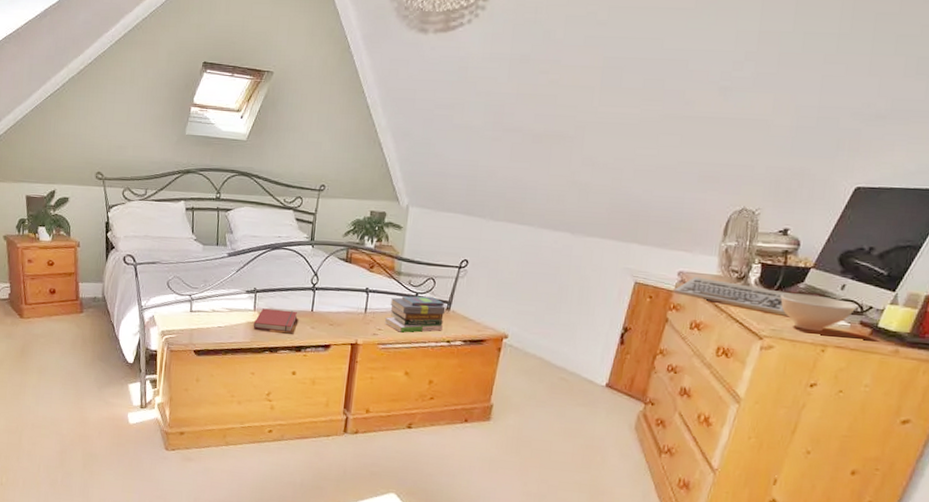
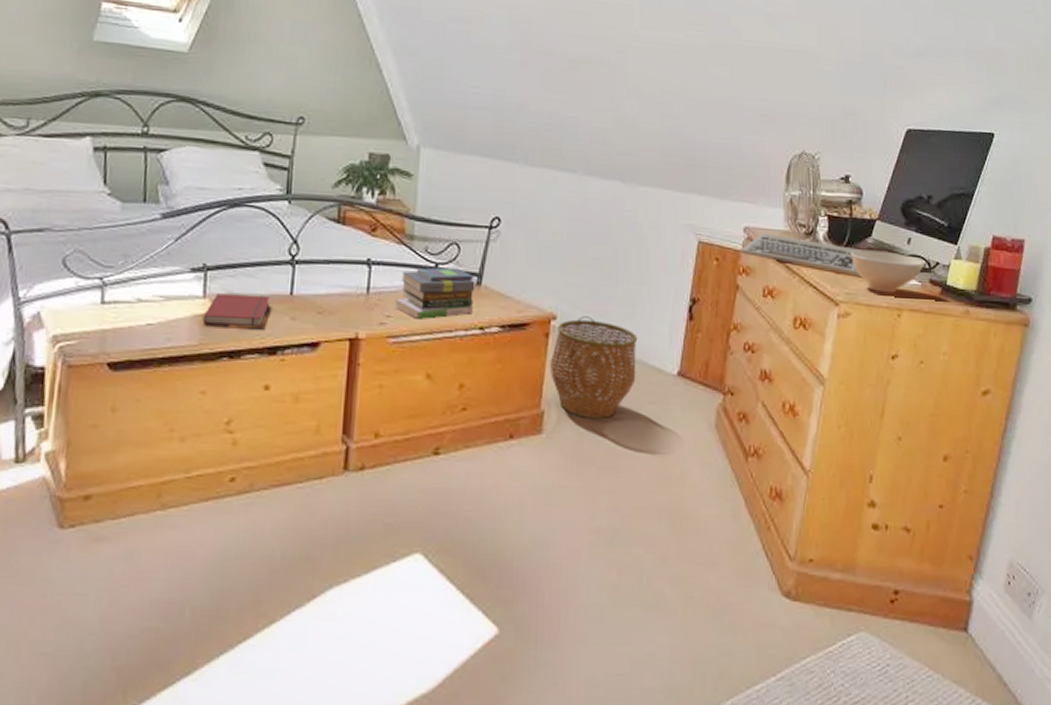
basket: none [499,337,574,414] -> present [549,316,638,420]

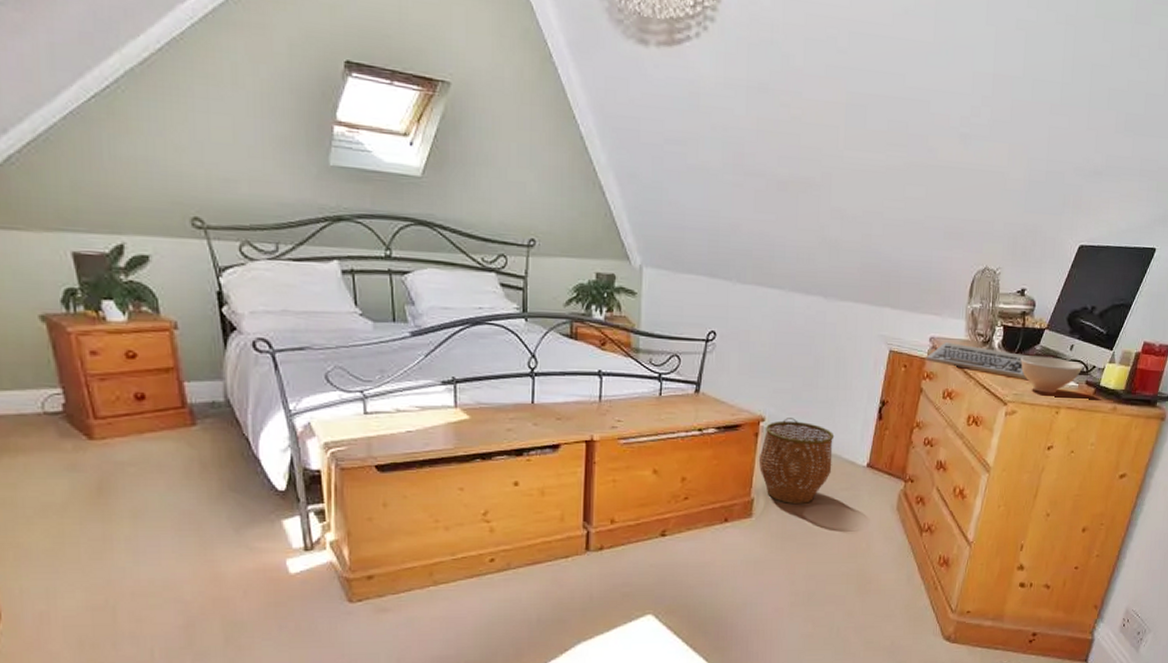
book: present [202,293,269,328] -> none [456,403,513,433]
books: present [394,267,475,321] -> none [624,377,694,424]

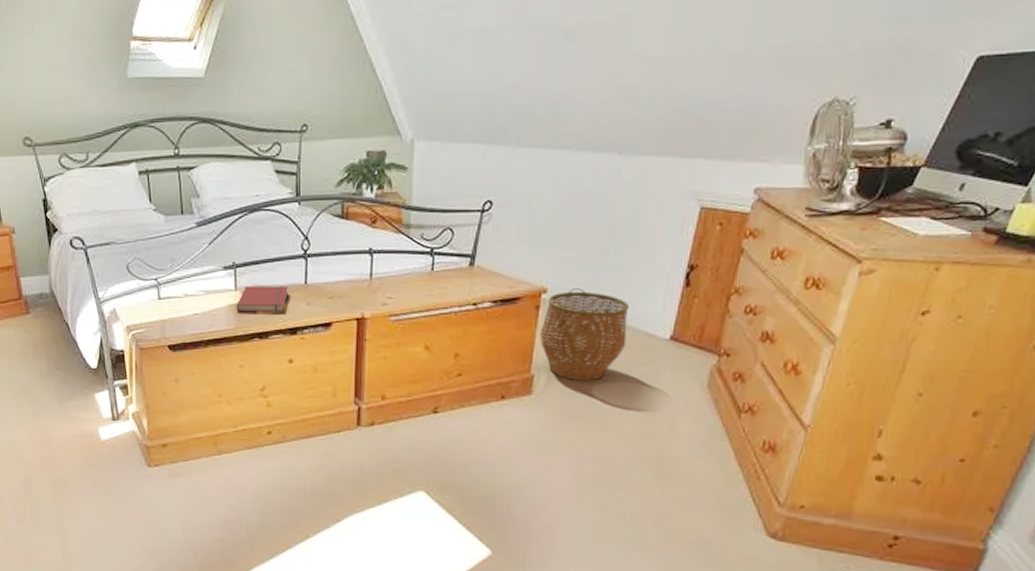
book: none [456,403,513,433] -> present [236,286,288,313]
computer keyboard: present [926,342,1030,379] -> none [749,192,898,231]
bowl: present [1020,355,1084,394] -> none [883,200,981,246]

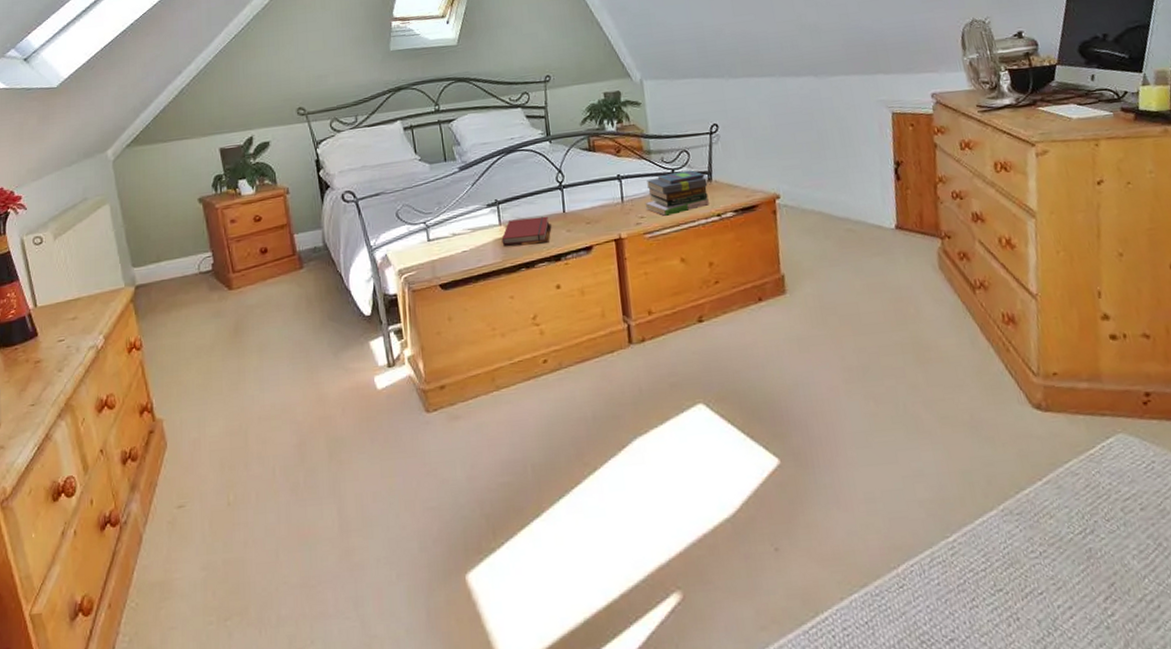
books: none [395,251,469,300] -> present [644,170,709,217]
basket: present [539,288,630,382] -> none [781,191,859,276]

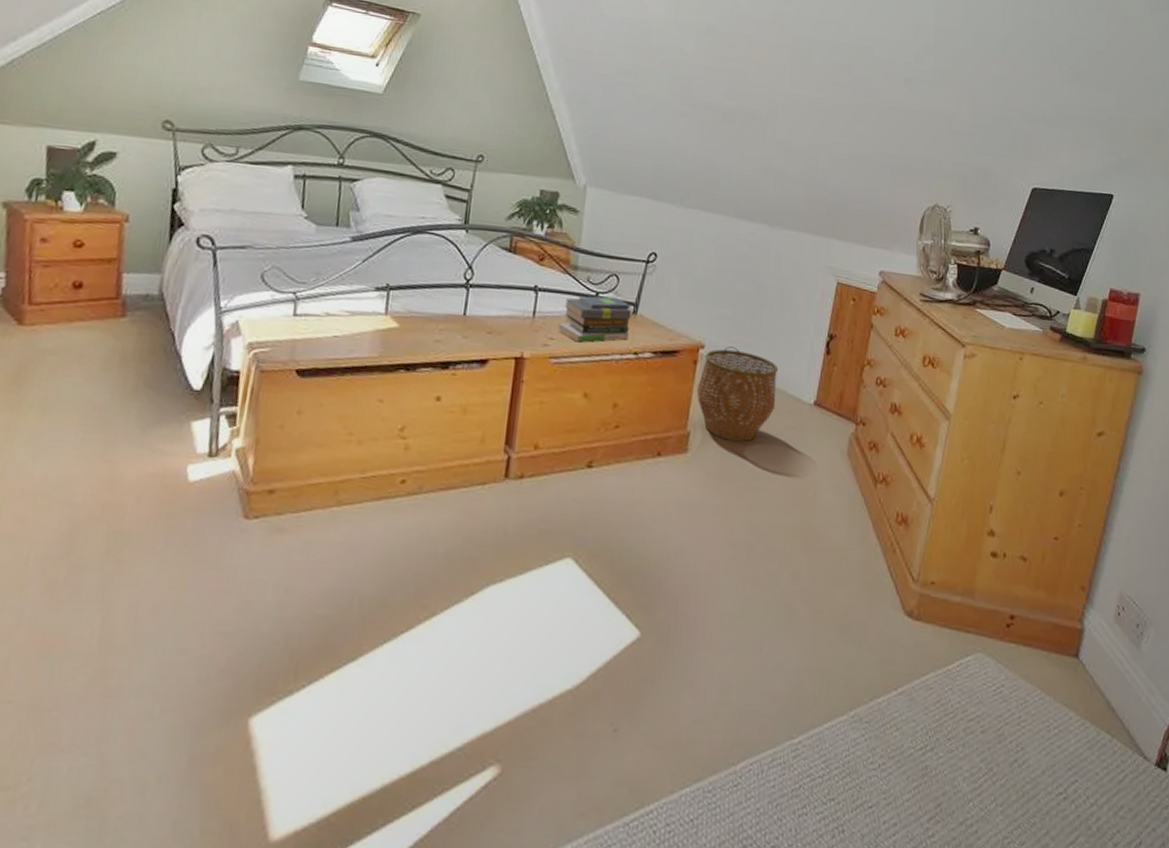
book: present [501,216,549,245] -> none [383,311,445,344]
basket: none [781,191,859,276] -> present [696,346,779,442]

